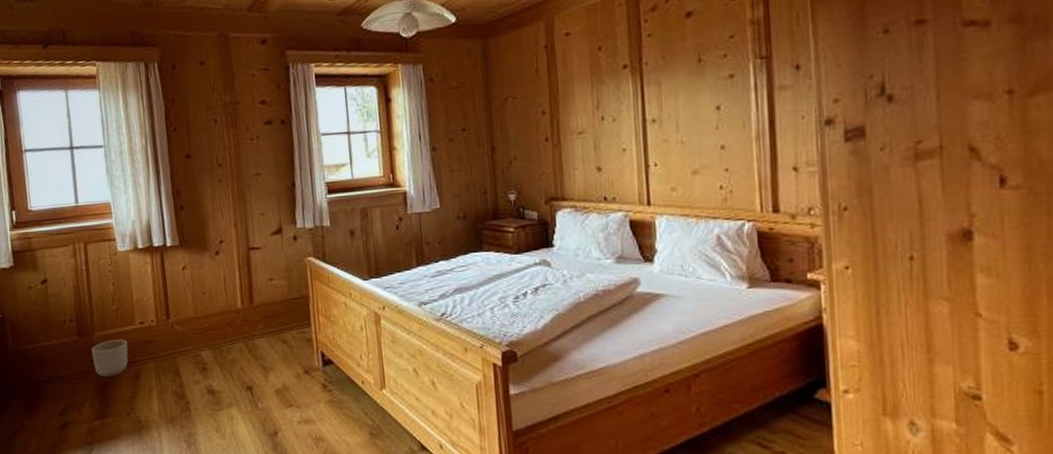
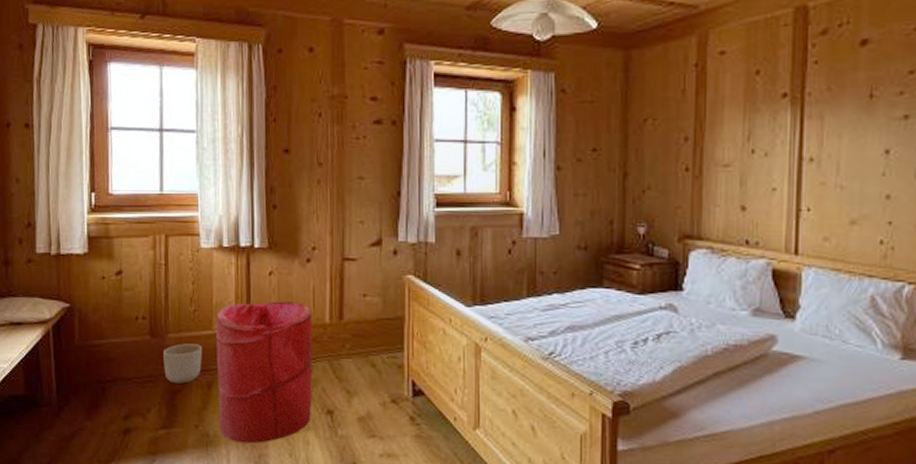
laundry hamper: none [138,291,233,425] -> present [216,301,313,444]

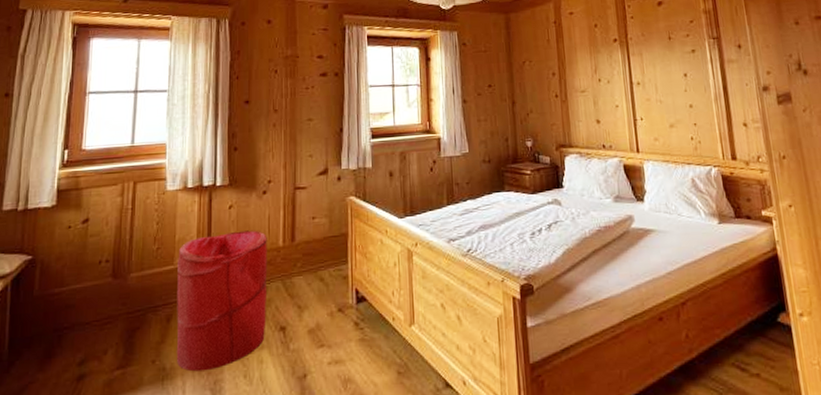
planter: present [163,343,203,384] -> none [124,280,164,321]

